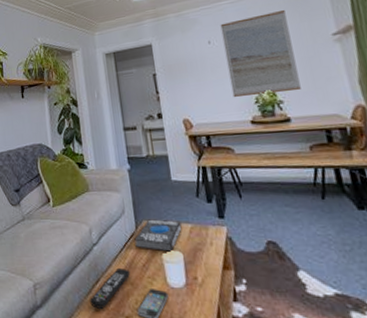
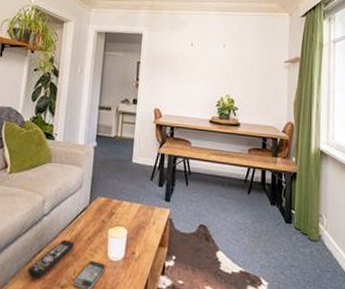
book: present [134,219,182,252] -> none [85,196,132,228]
wall art: present [220,10,301,97] -> none [200,31,256,102]

